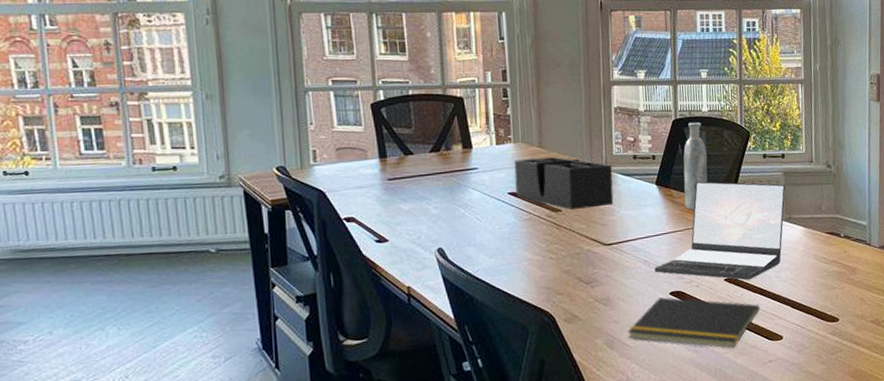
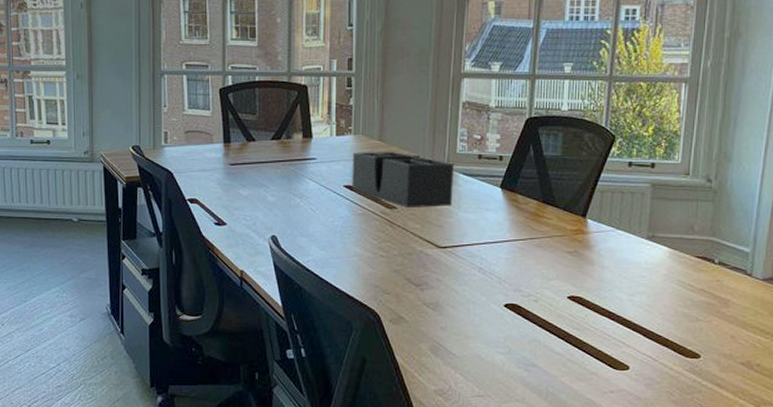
notepad: present [627,297,761,349] -> none [454,309,607,372]
laptop: present [654,181,786,281] -> none [490,187,652,301]
bottle: present [683,122,708,211] -> none [531,122,562,219]

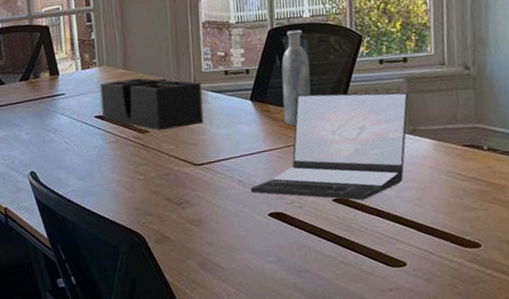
laptop: none [490,187,652,301] -> present [250,92,409,201]
bottle: none [531,122,562,219] -> present [281,30,311,127]

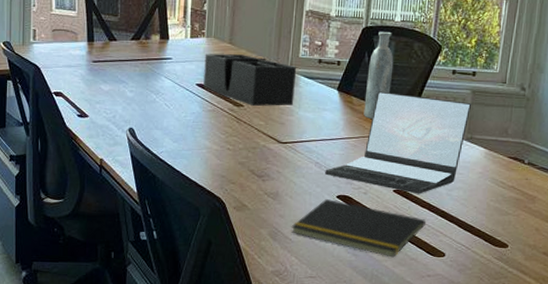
notepad: none [222,218,378,274] -> present [291,199,427,258]

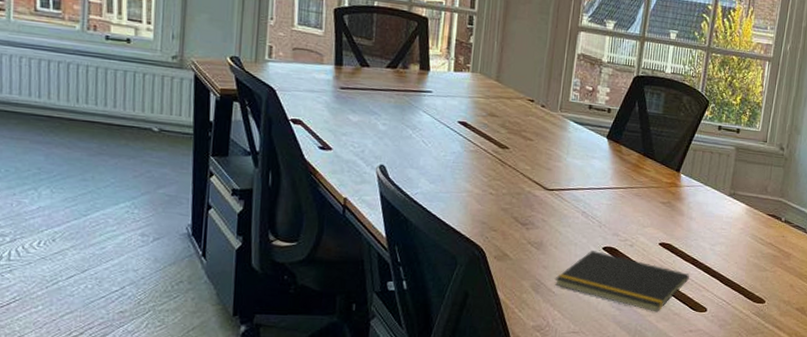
desk organizer: present [203,54,297,106] -> none [466,90,567,151]
laptop: present [325,91,472,194] -> none [591,142,736,248]
bottle: present [363,31,394,120] -> none [632,81,663,171]

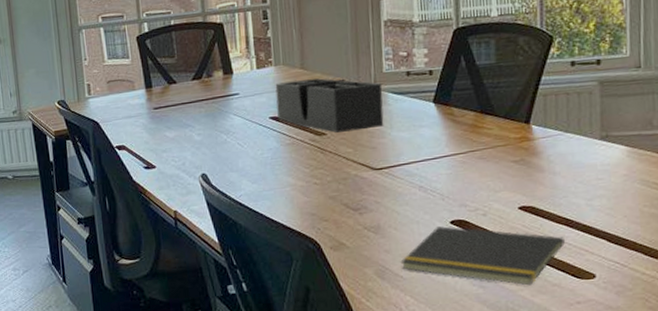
desk organizer: none [466,90,567,151] -> present [275,78,384,133]

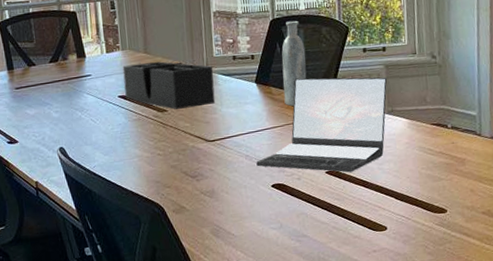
notepad: present [400,226,566,286] -> none [232,189,364,238]
laptop: none [432,95,602,209] -> present [256,77,388,173]
bottle: none [467,30,498,131] -> present [281,21,307,107]

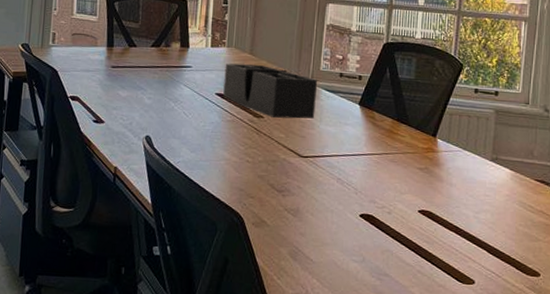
laptop: present [256,77,388,173] -> none [347,107,496,216]
bottle: present [281,21,307,107] -> none [386,47,416,136]

